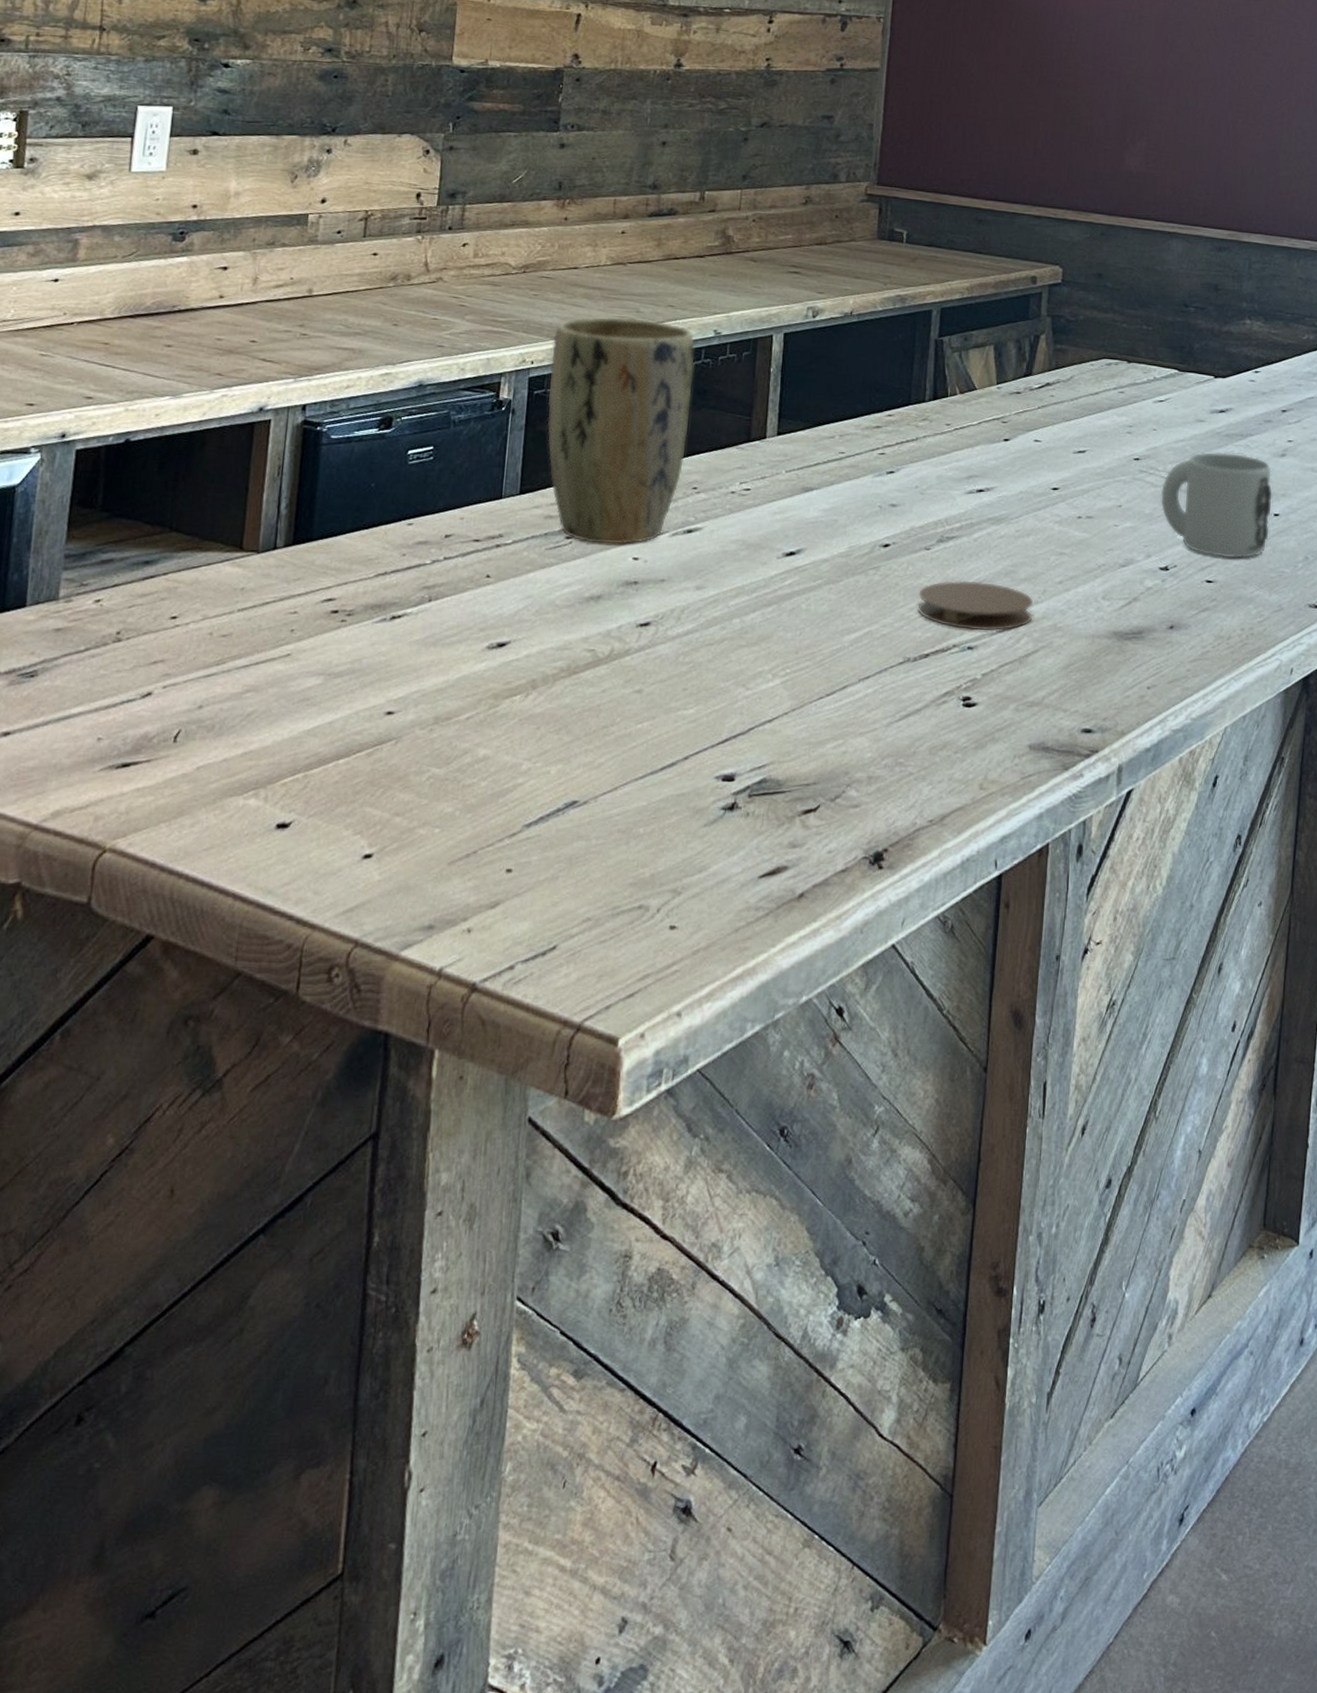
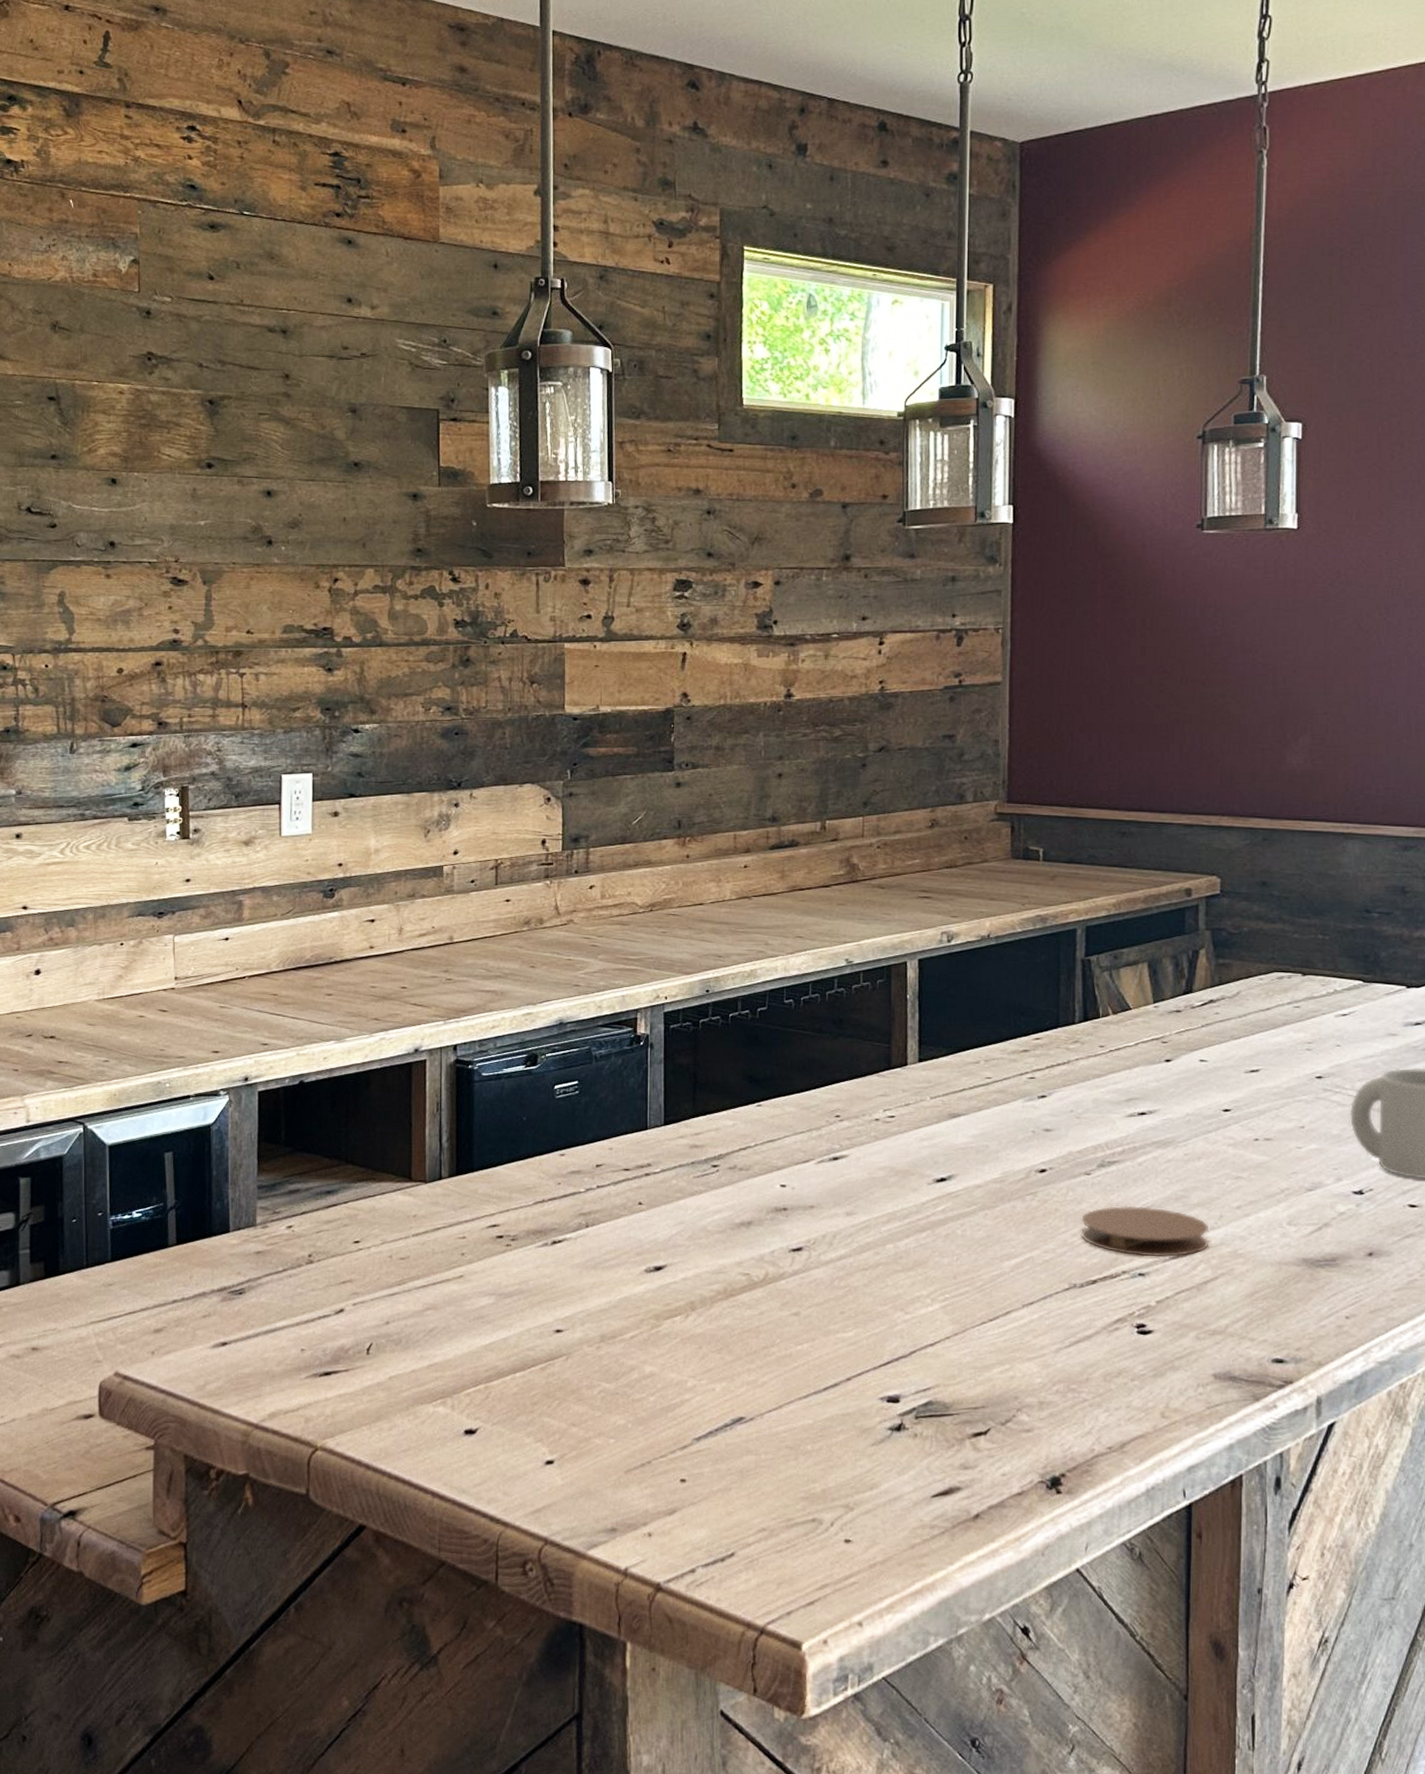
plant pot: present [547,317,695,544] -> none [684,950,828,1172]

